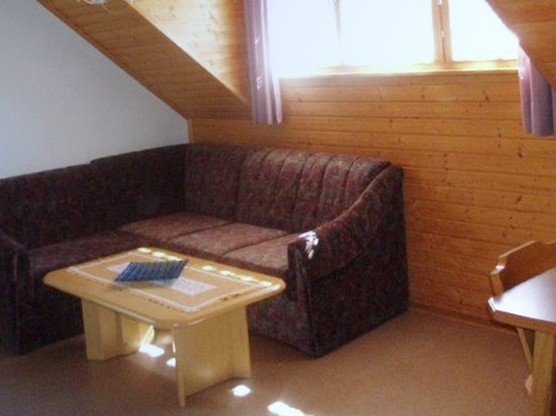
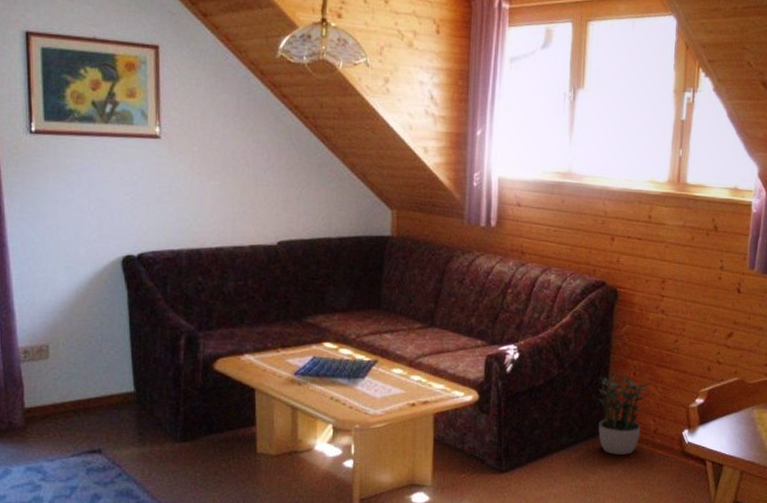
potted plant: none [391,247,450,330] -> present [592,371,652,455]

